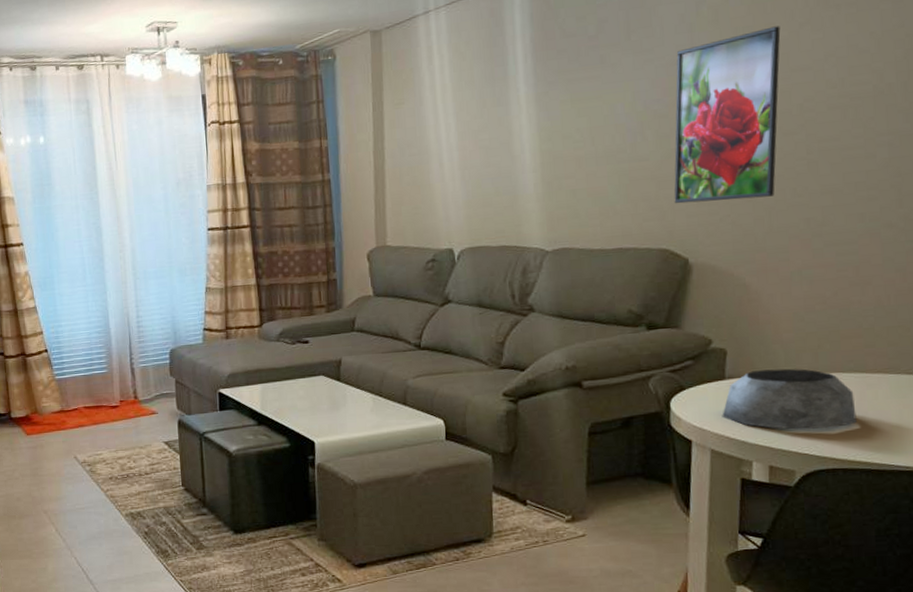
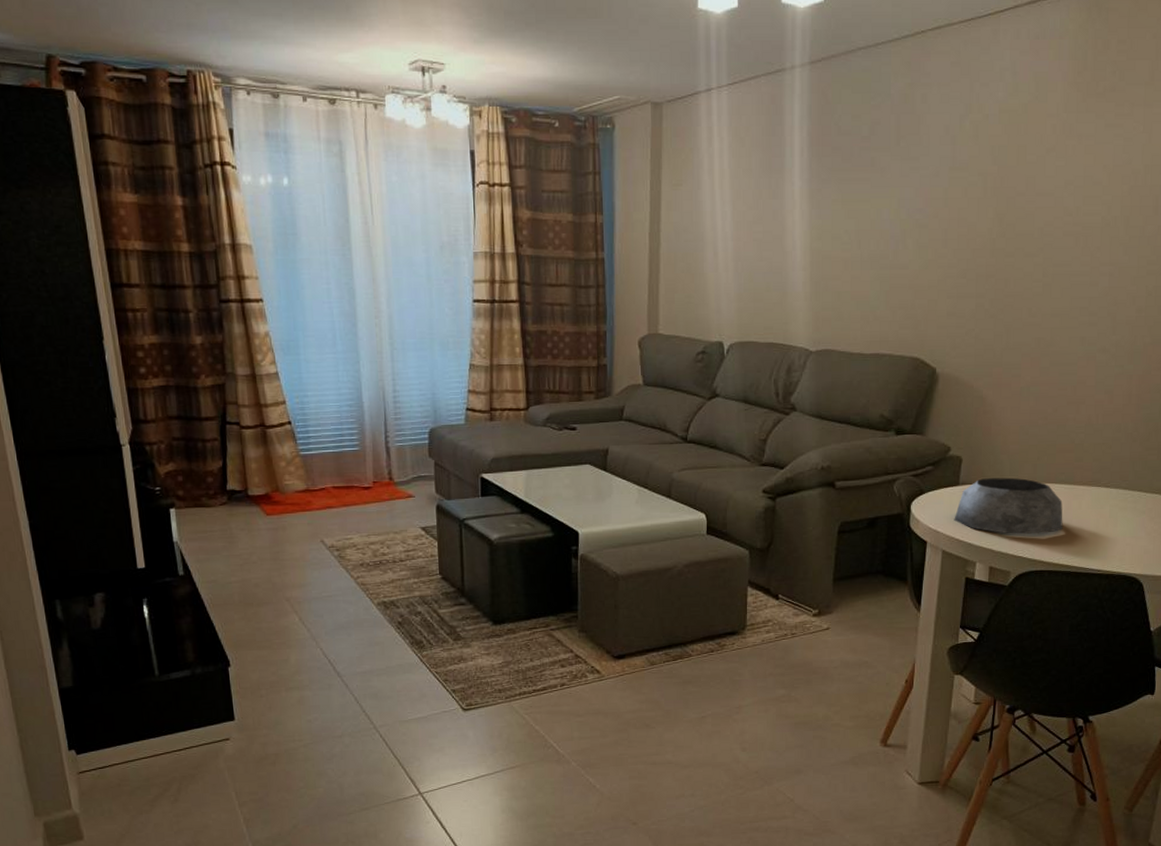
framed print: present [674,26,781,204] -> none [927,149,1030,315]

